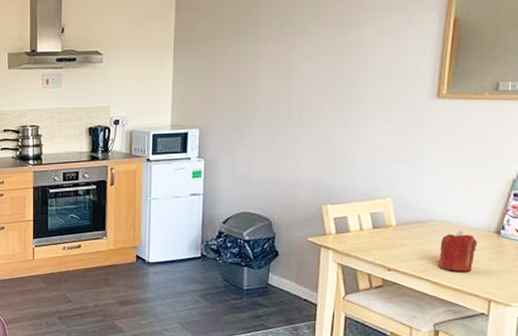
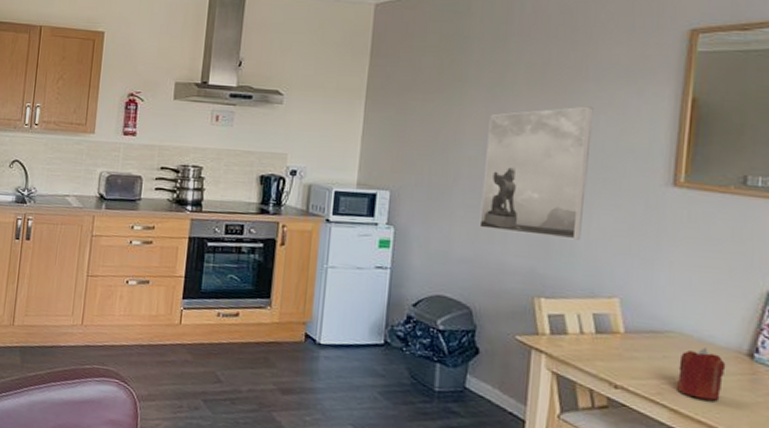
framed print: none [275,35,370,154] -> present [479,106,594,240]

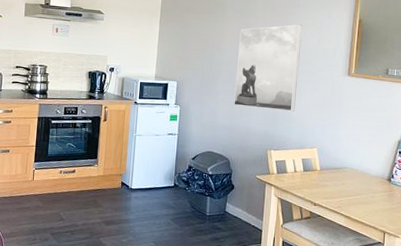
candle: present [677,347,726,401] -> none [349,177,376,209]

